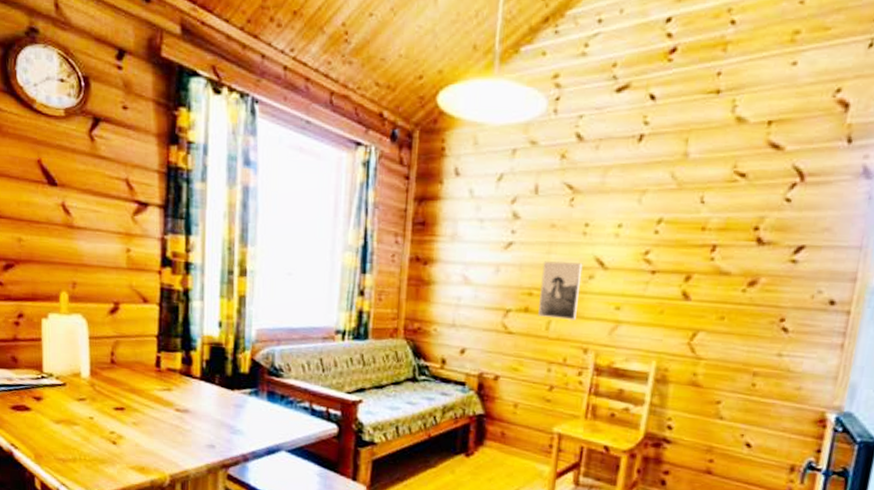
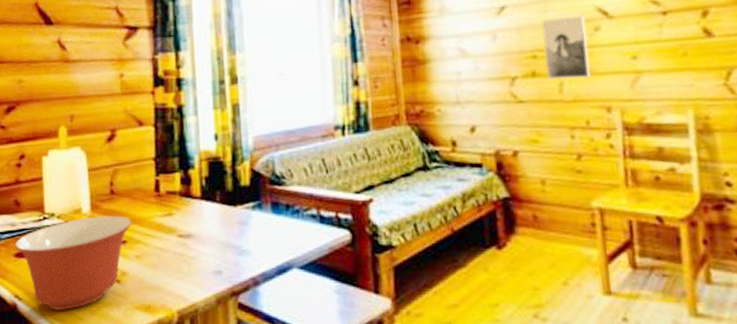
mixing bowl: none [11,381,131,463] -> present [14,215,132,310]

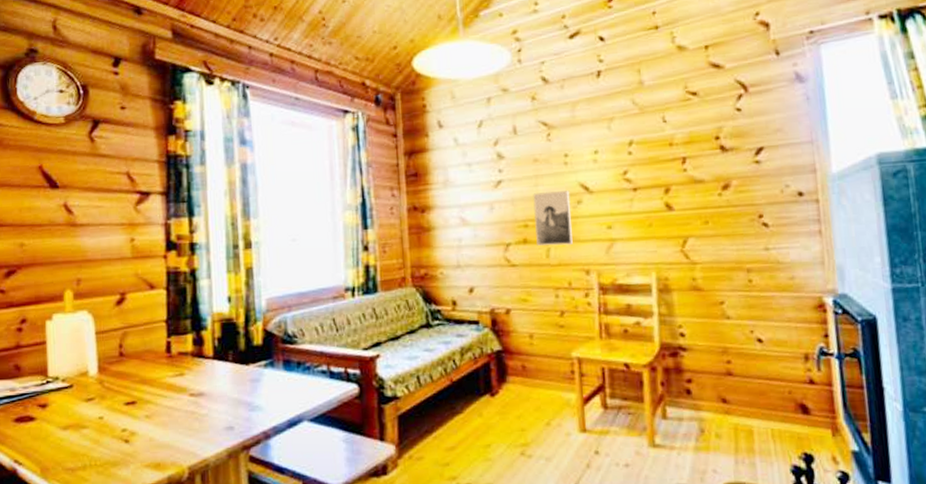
mixing bowl: present [14,215,132,310] -> none [14,377,142,473]

